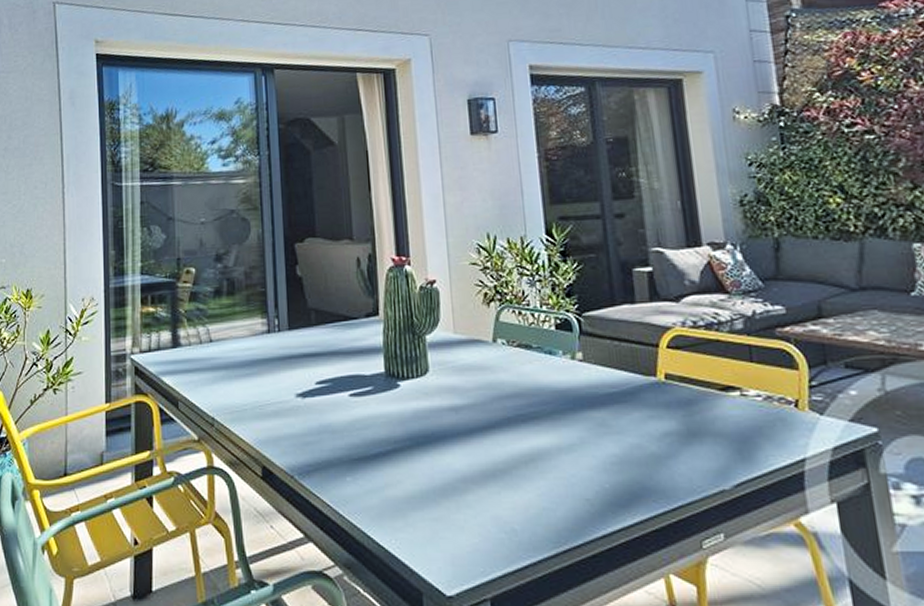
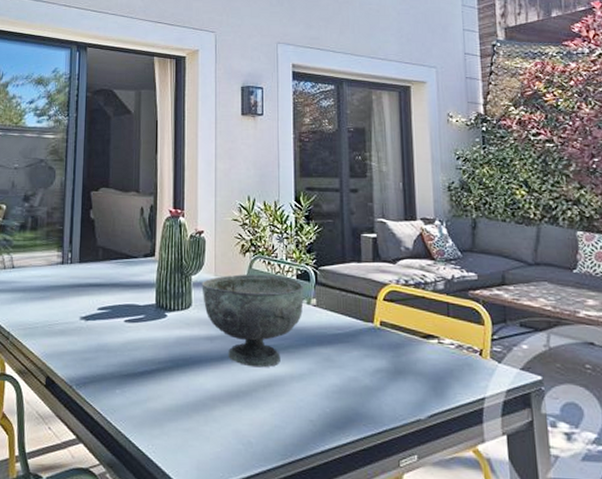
decorative bowl: none [439,326,567,440] -> present [201,274,304,368]

